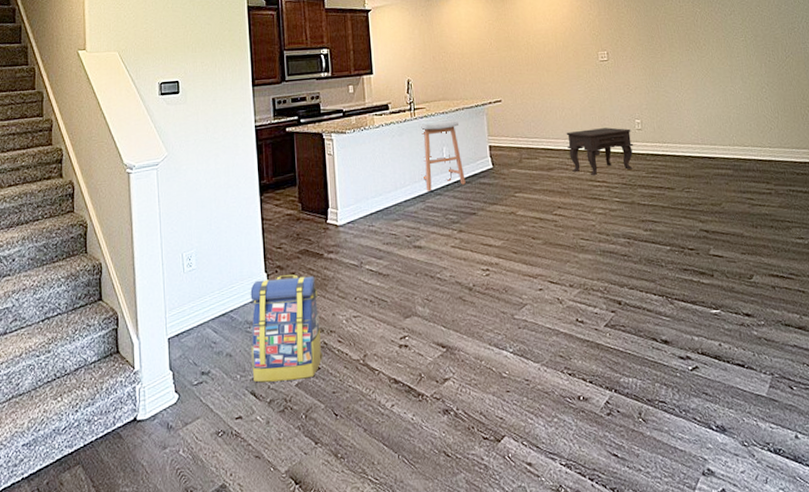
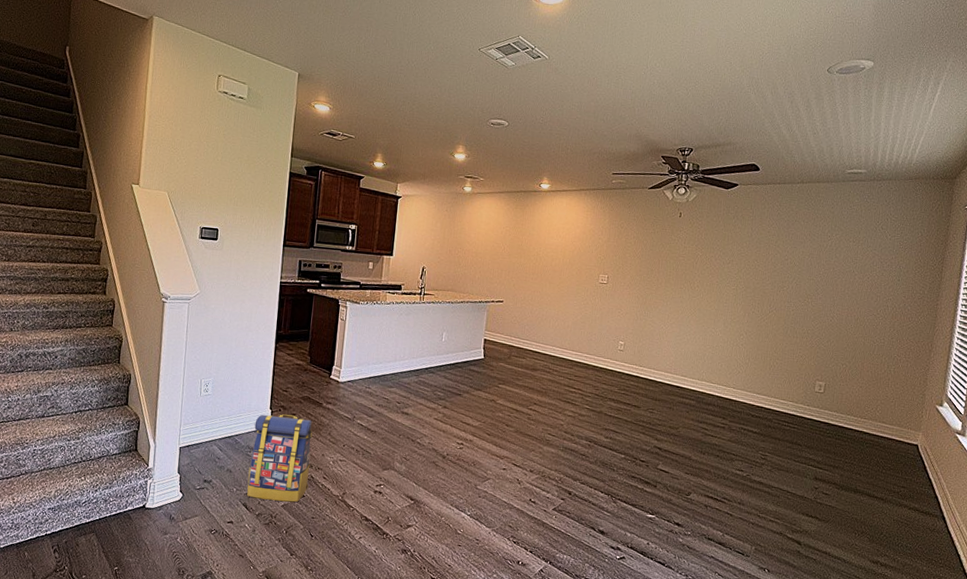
stool: present [421,120,466,191] -> none [419,308,461,368]
side table: present [566,127,634,175] -> none [553,340,614,384]

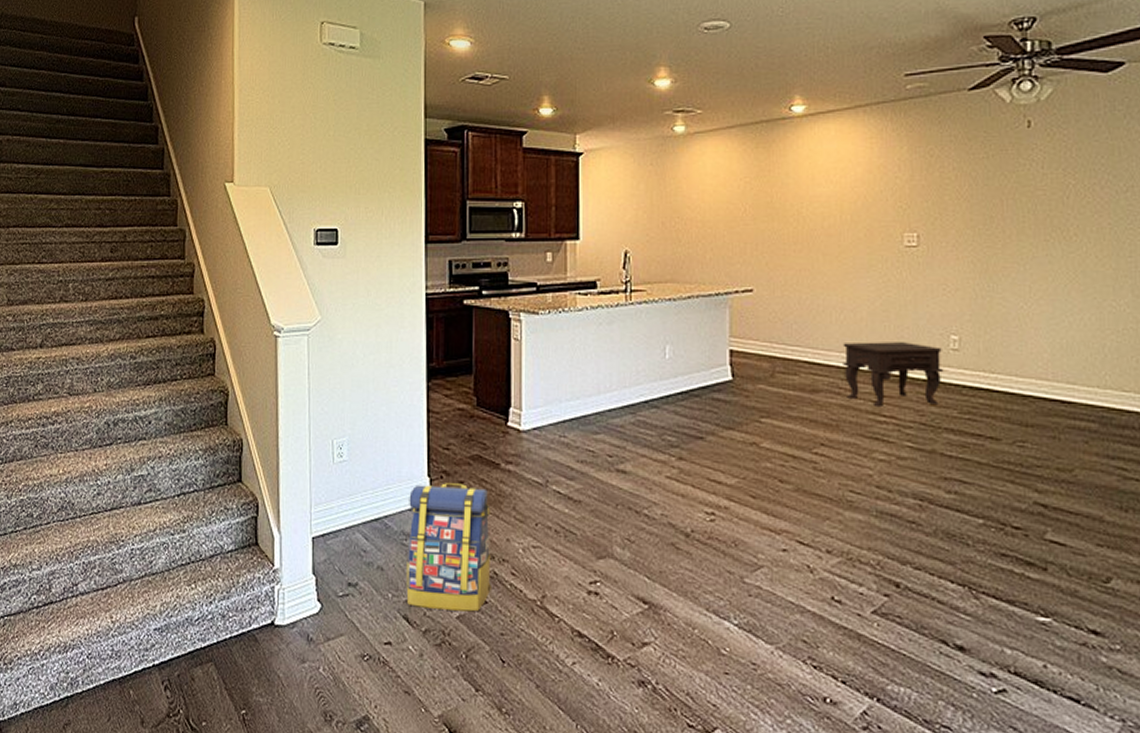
side table: none [553,340,614,384] -> present [843,342,944,406]

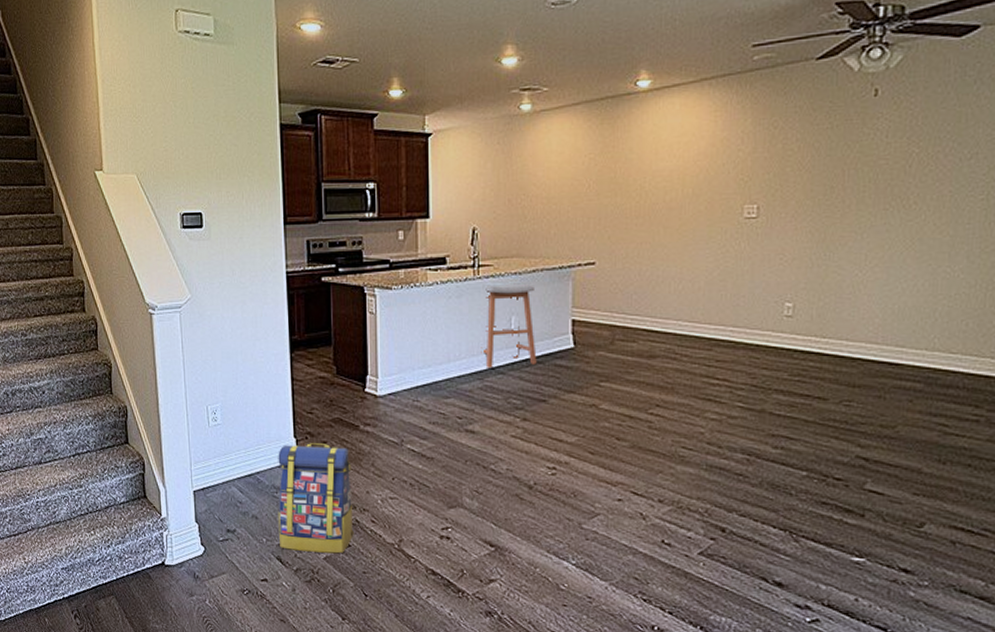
stool: none [633,310,693,401] -> present [481,283,537,368]
side table: present [843,342,944,406] -> none [680,310,777,370]

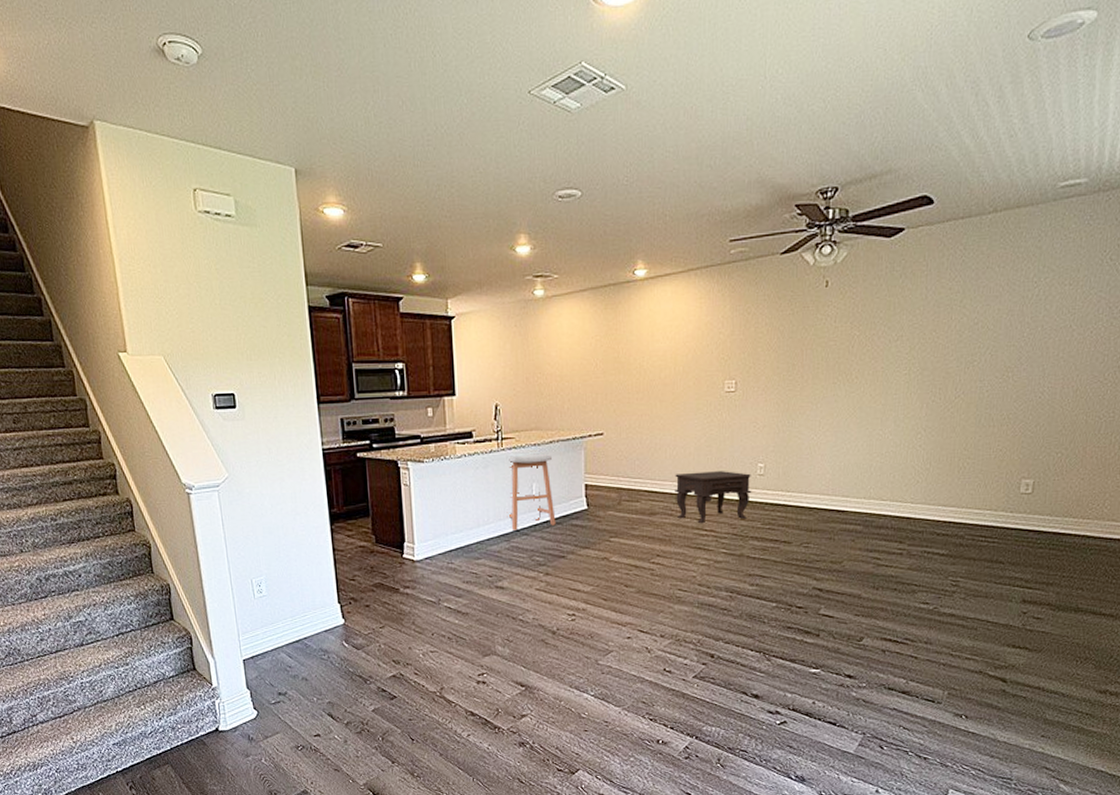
backpack: present [278,443,354,554] -> none [323,607,399,706]
side table: none [680,310,777,370] -> present [675,471,752,523]

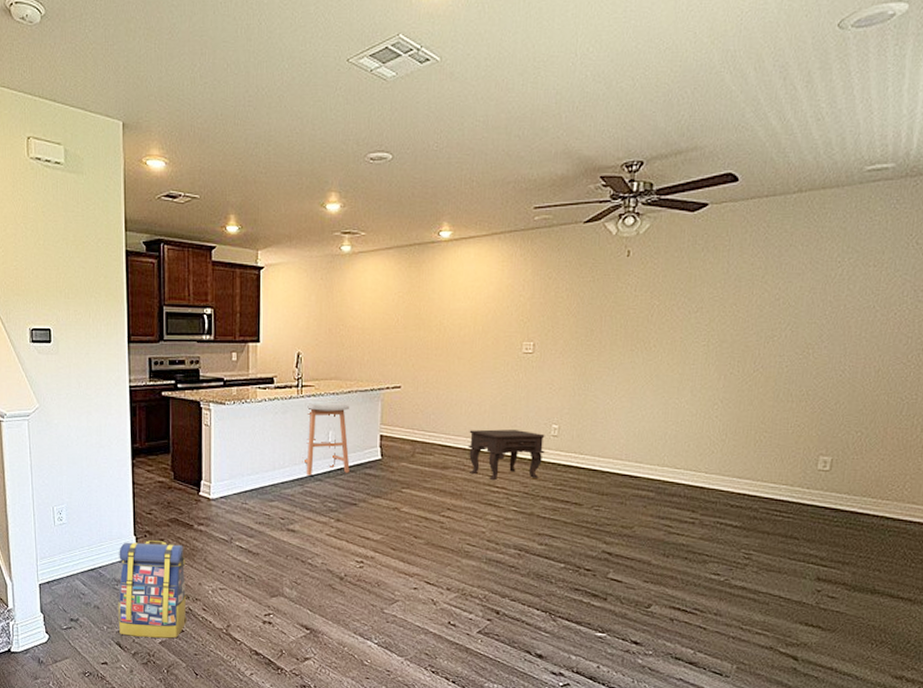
backpack: none [323,607,399,706] -> present [118,540,187,639]

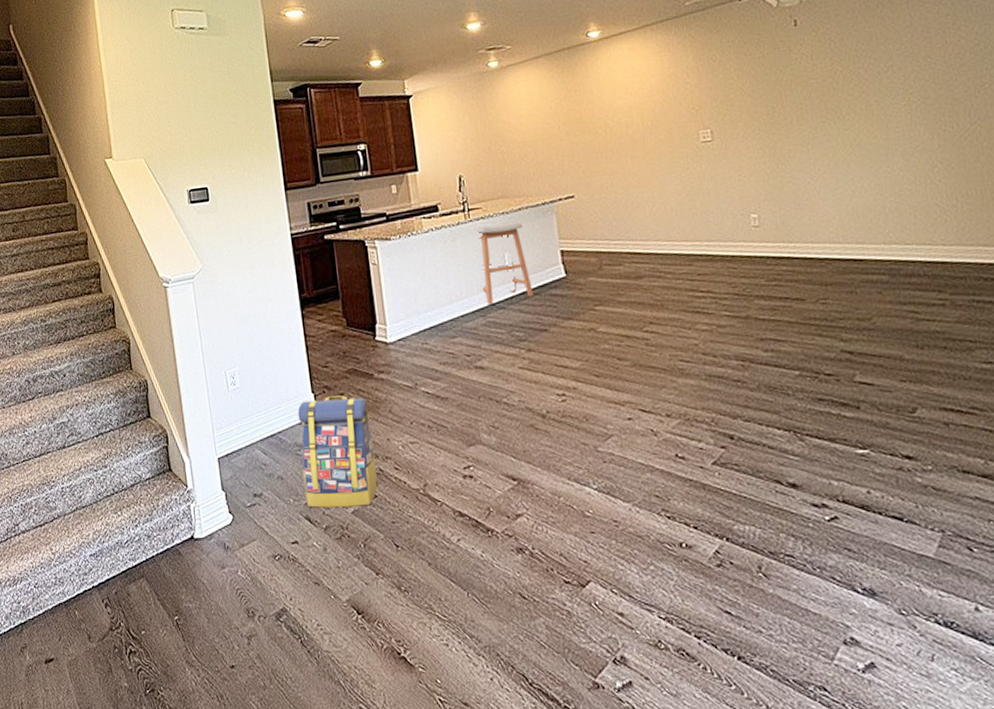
side table: present [468,429,545,480] -> none [658,225,749,284]

